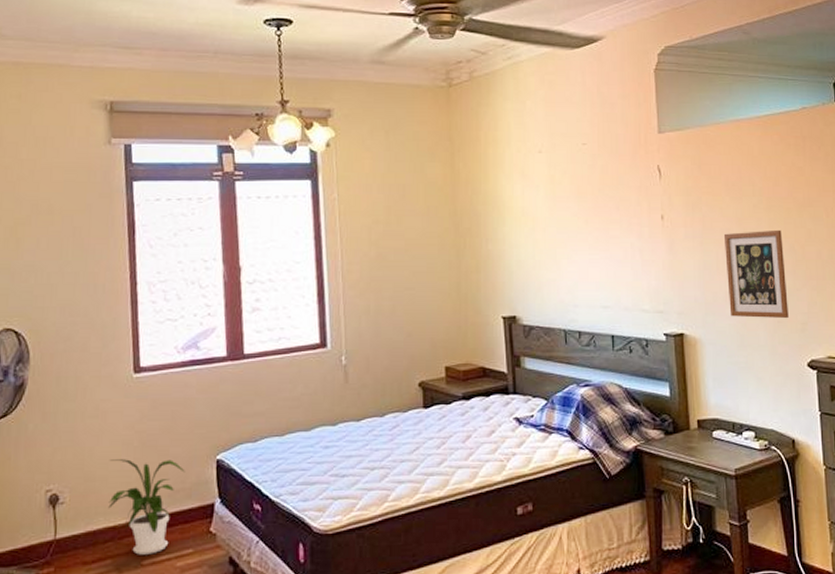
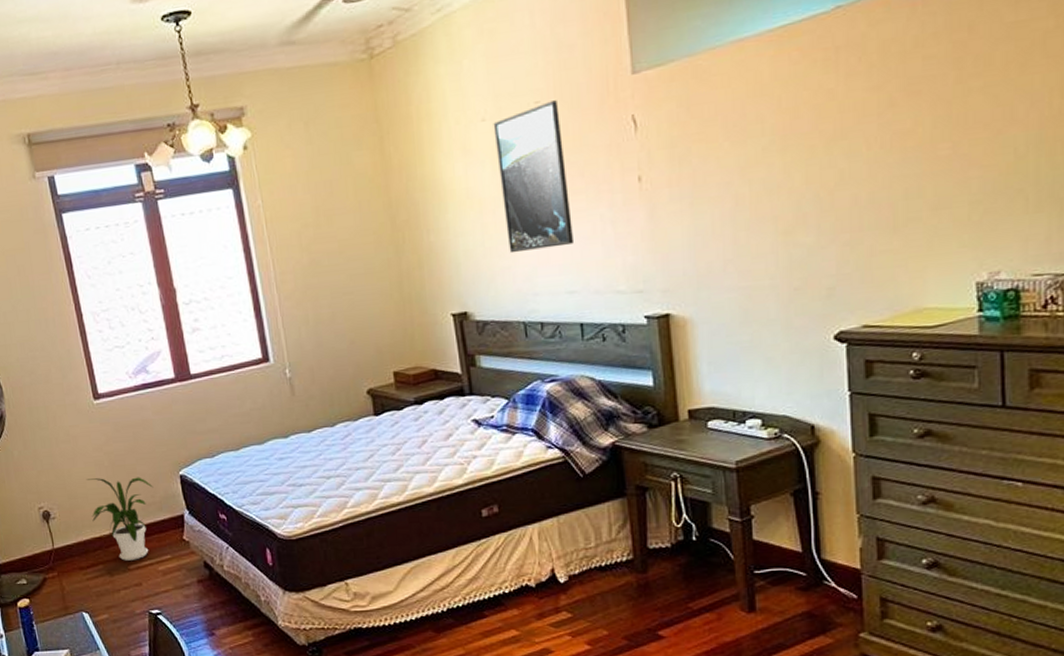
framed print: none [548,145,610,268] -> present [493,100,575,254]
picture frame: present [723,229,789,319] -> none [721,174,809,289]

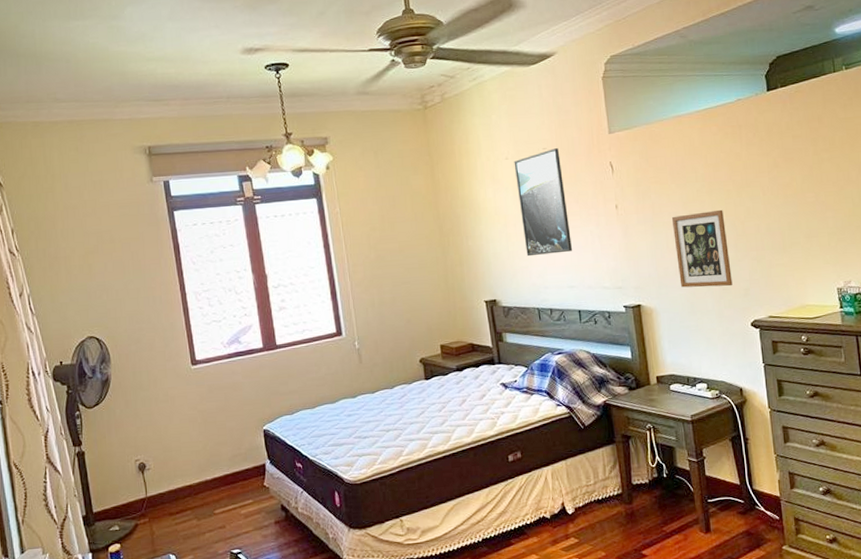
house plant: present [86,477,153,561] -> none [180,431,240,506]
picture frame: none [721,174,809,289] -> present [671,209,732,288]

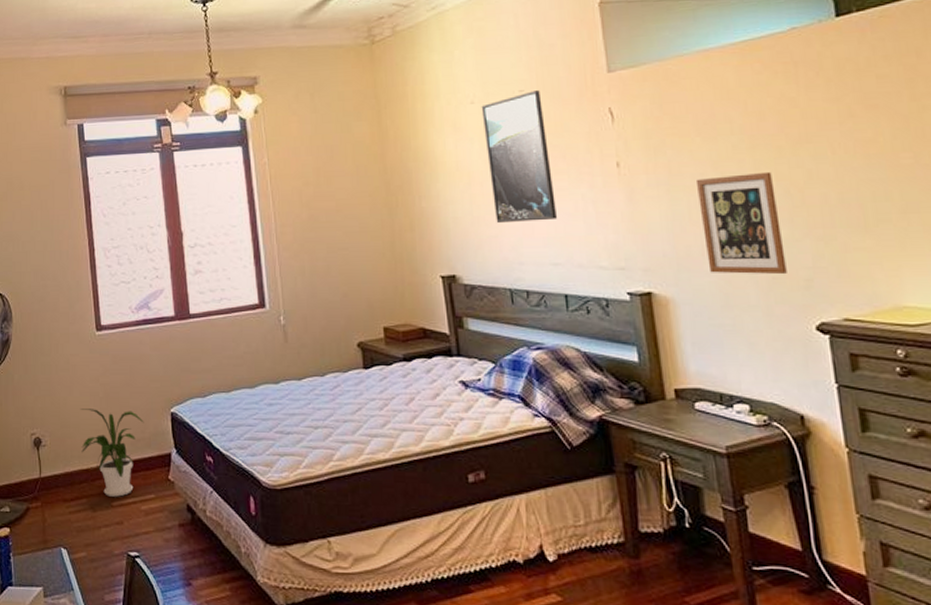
house plant: none [180,431,240,506] -> present [80,409,144,497]

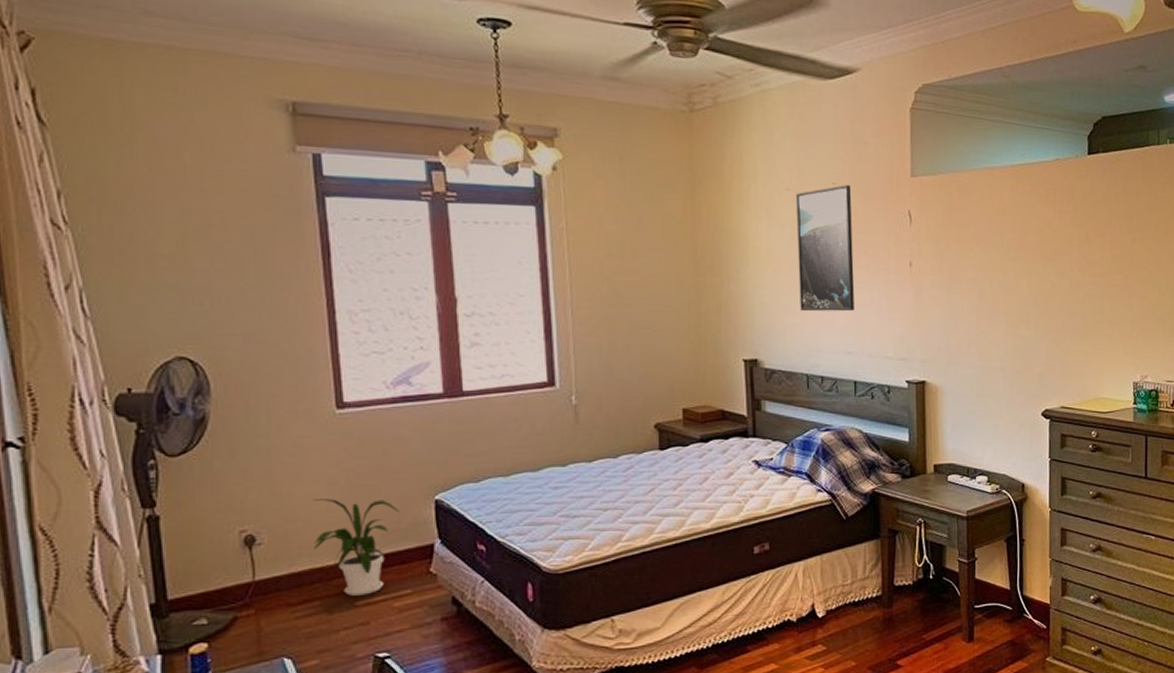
picture frame: present [695,171,787,275] -> none [970,281,1028,370]

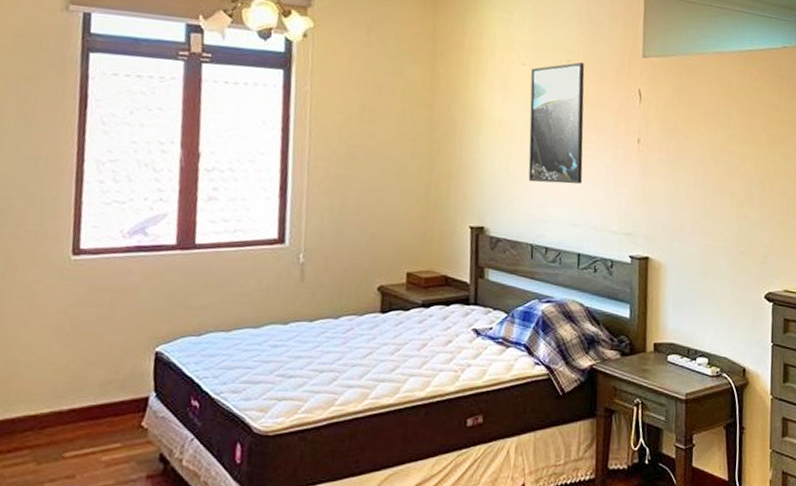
house plant: present [312,499,400,596] -> none [31,344,120,447]

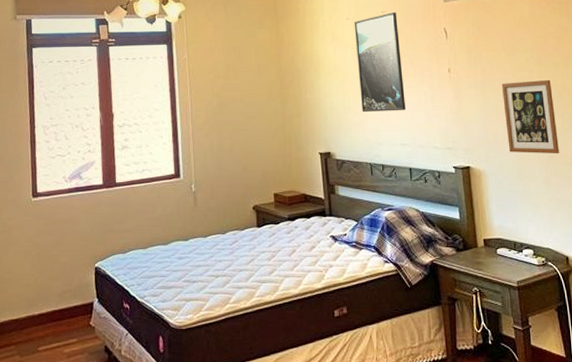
picture frame: none [695,162,753,251] -> present [501,79,559,154]

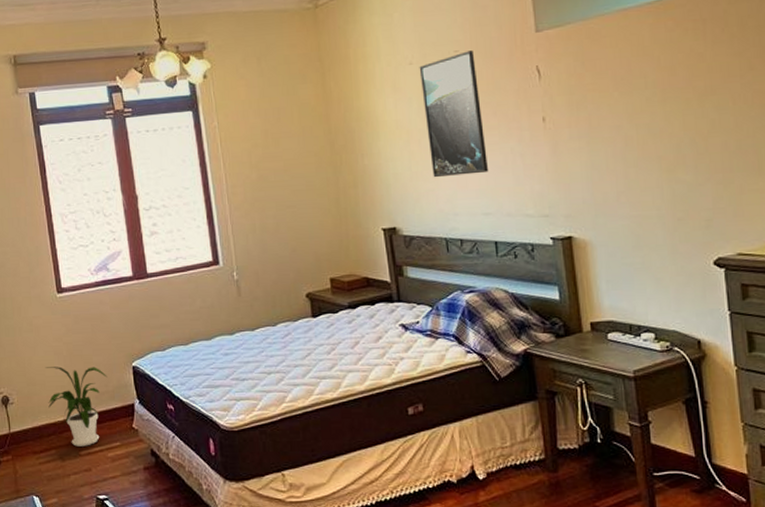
house plant: none [13,266,71,343] -> present [45,366,107,447]
picture frame: present [501,79,559,154] -> none [613,122,690,217]

